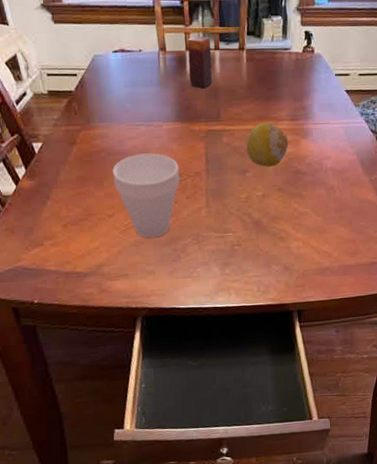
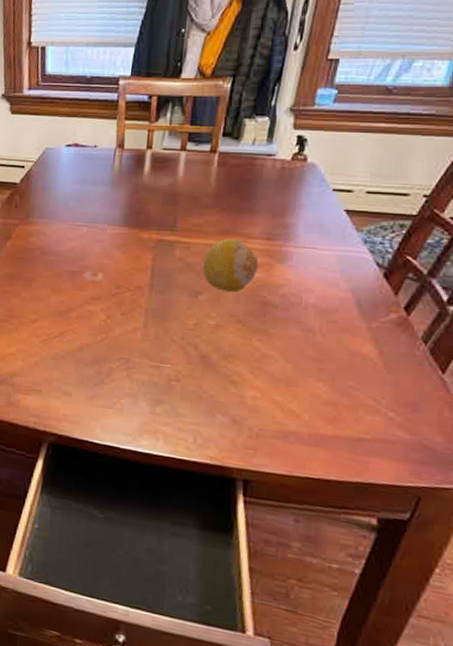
cup: present [113,153,180,238] -> none [43,257,119,354]
candle: present [187,36,212,89] -> none [146,134,177,193]

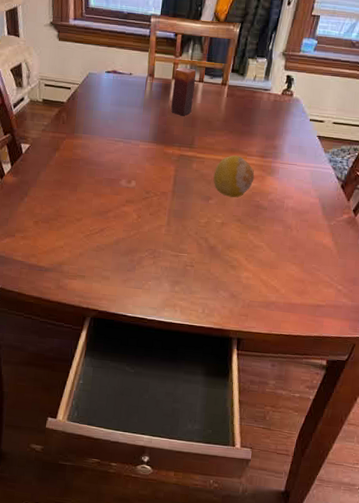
candle: none [146,134,177,193] -> present [171,67,197,116]

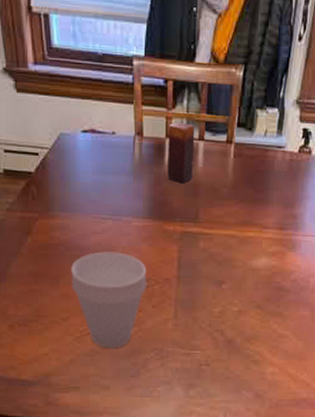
cup: none [86,167,148,246] -> present [71,251,147,348]
fruit: present [213,155,255,198] -> none [225,229,273,280]

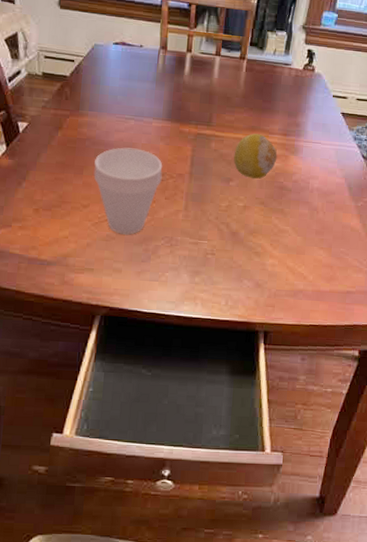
candle: present [167,122,195,184] -> none [186,39,213,92]
fruit: none [225,229,273,280] -> present [233,133,278,179]

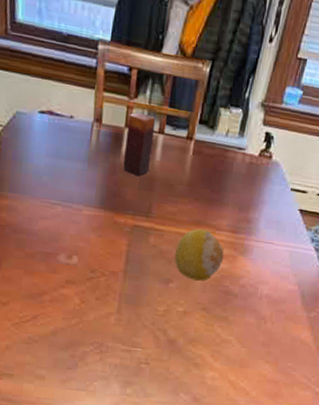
cup: present [93,147,163,235] -> none [14,237,94,338]
candle: none [186,39,213,92] -> present [123,112,156,177]

